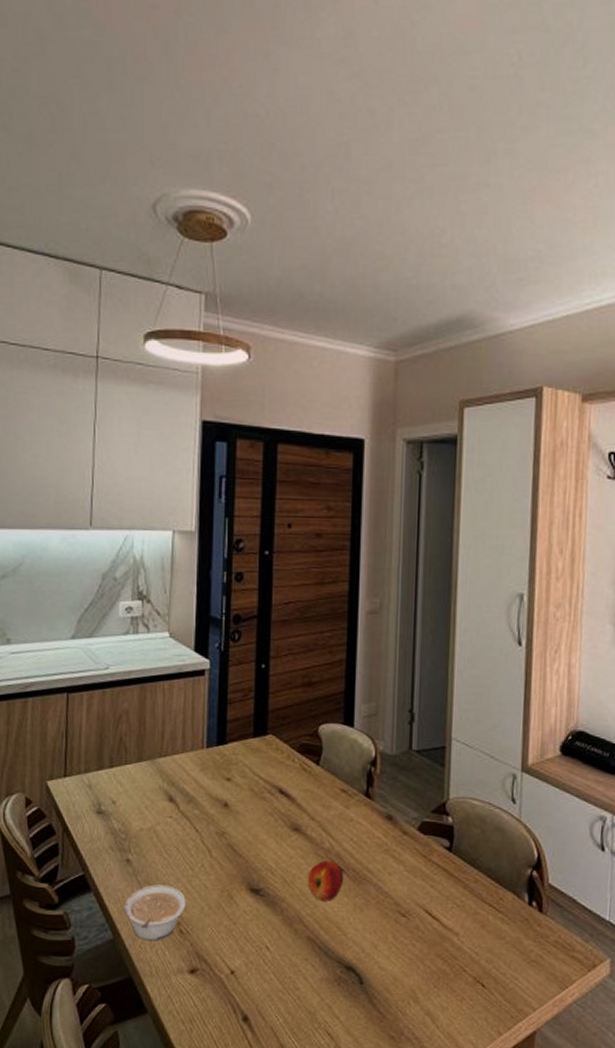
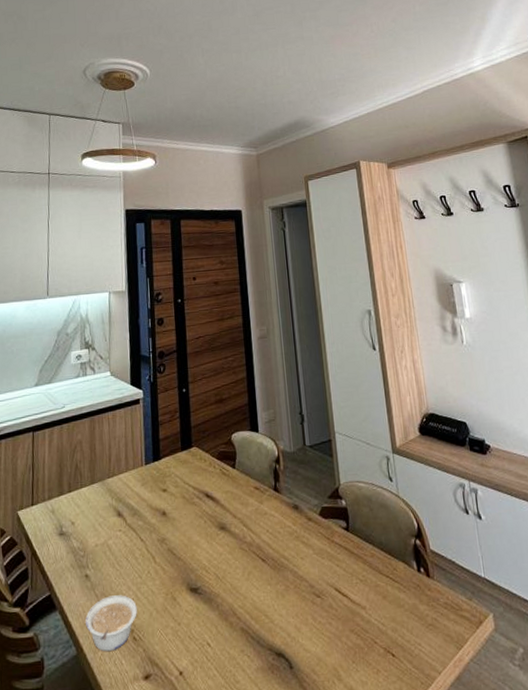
apple: present [307,860,344,901] -> none [235,553,266,592]

